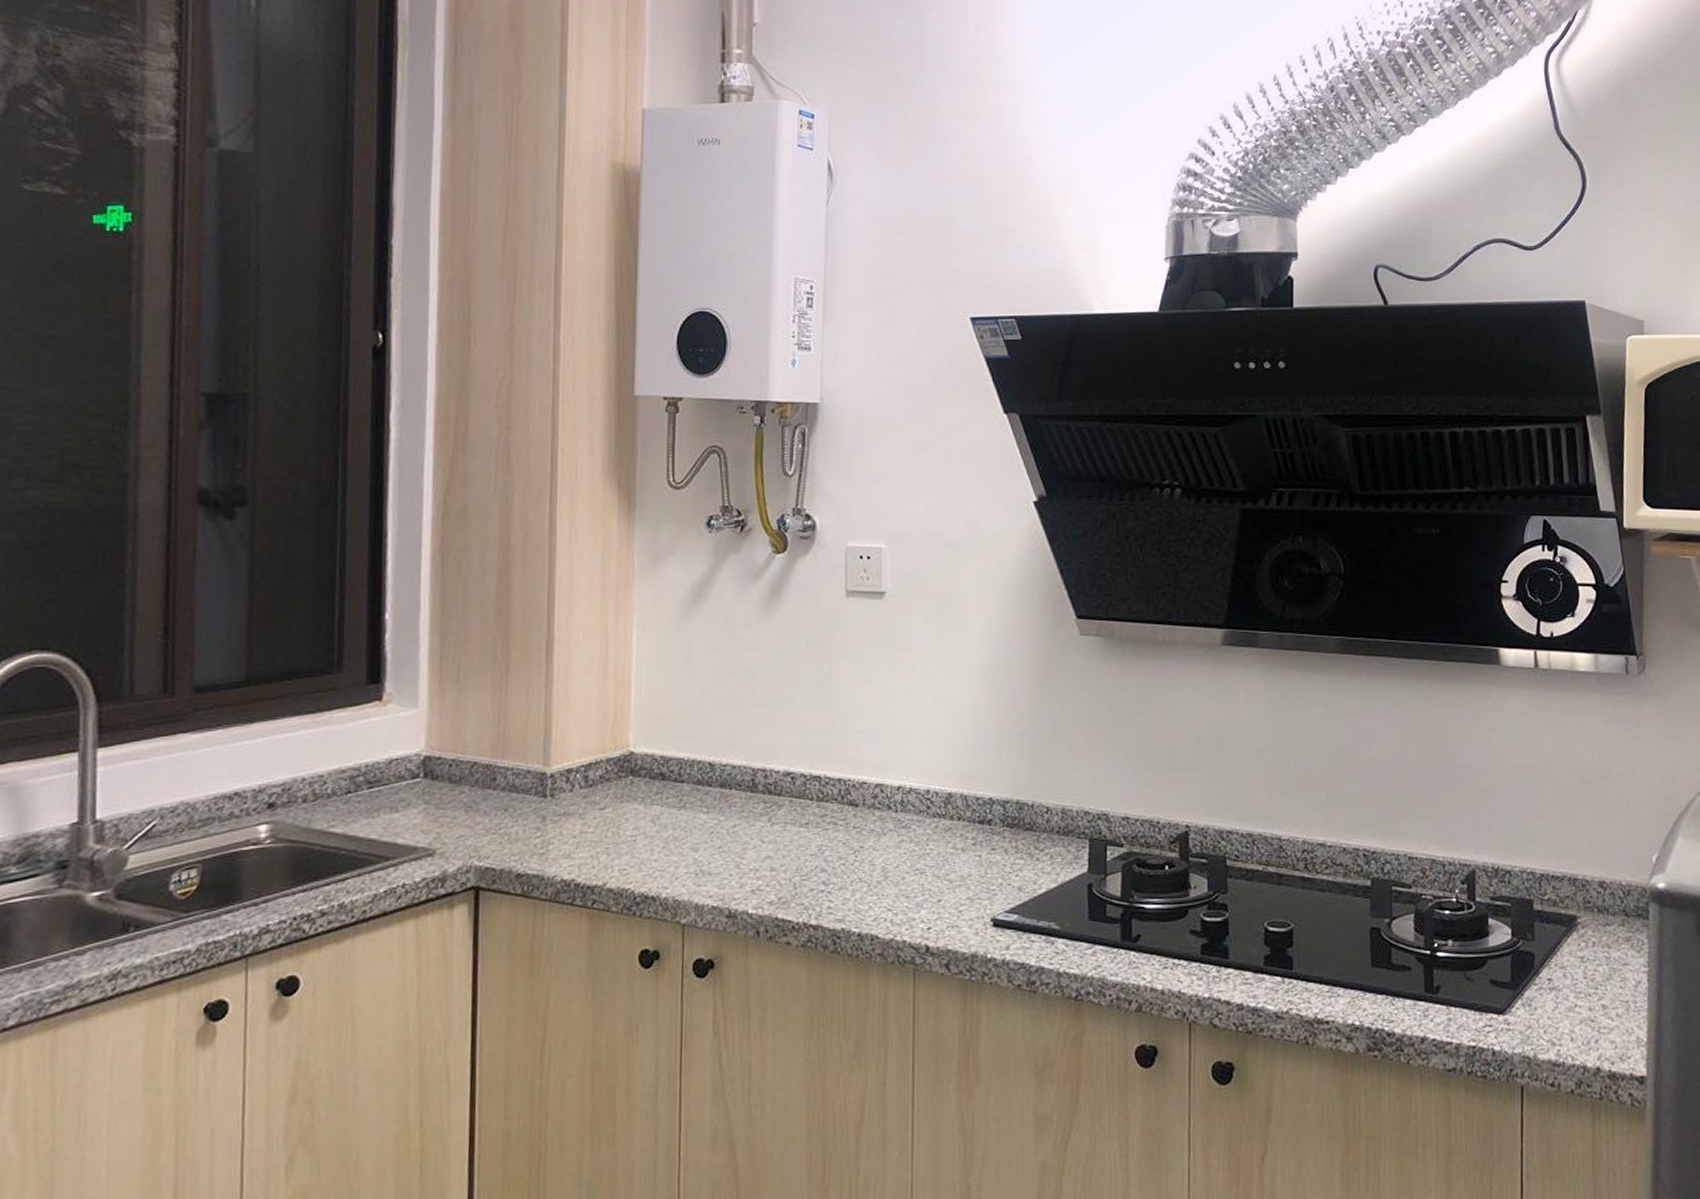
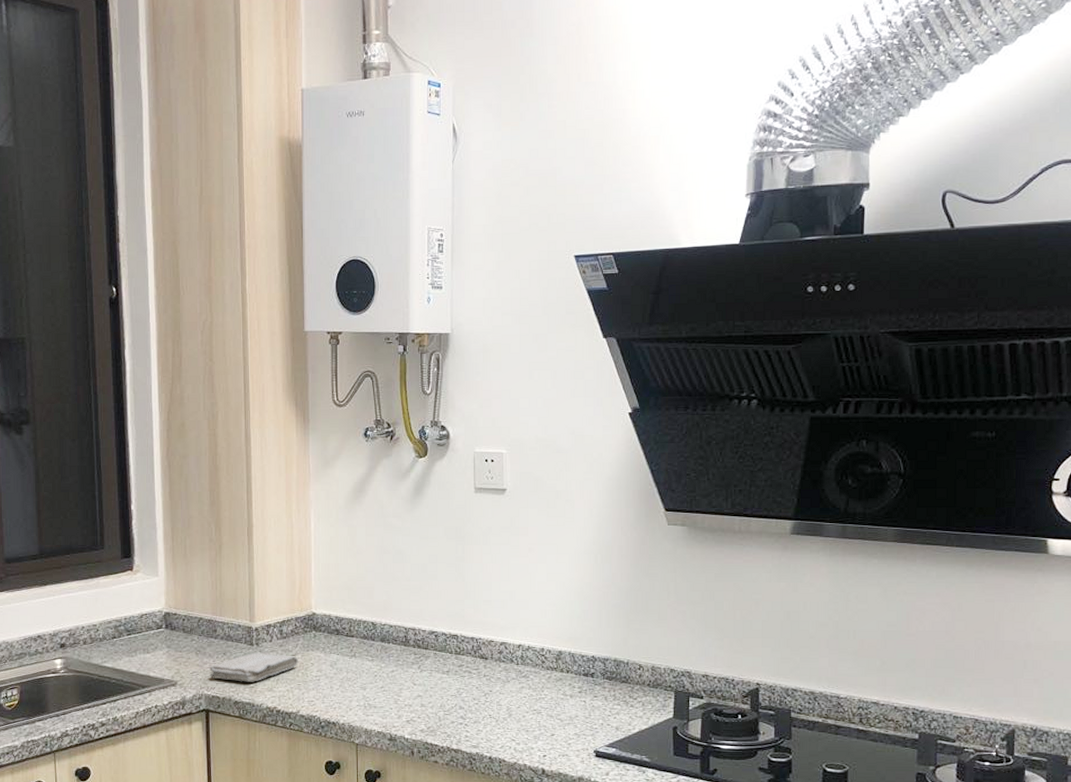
washcloth: none [483,806,608,847] -> present [210,652,298,682]

